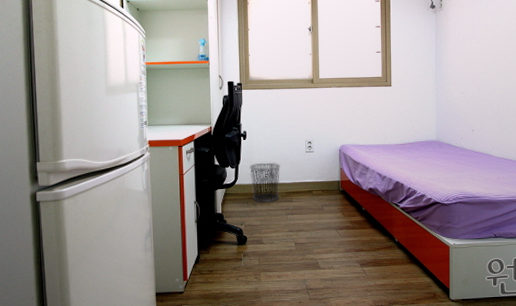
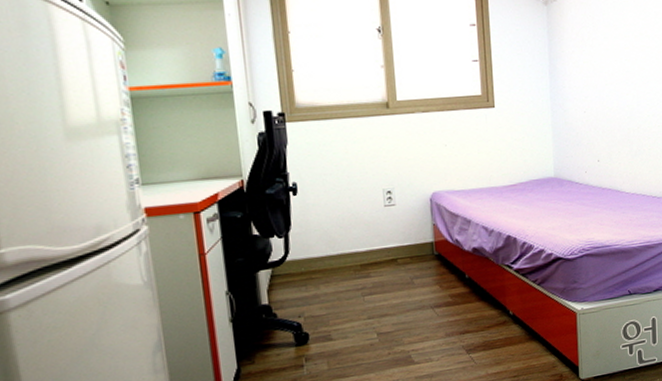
waste bin: present [249,162,281,203] -> none [305,224,352,284]

